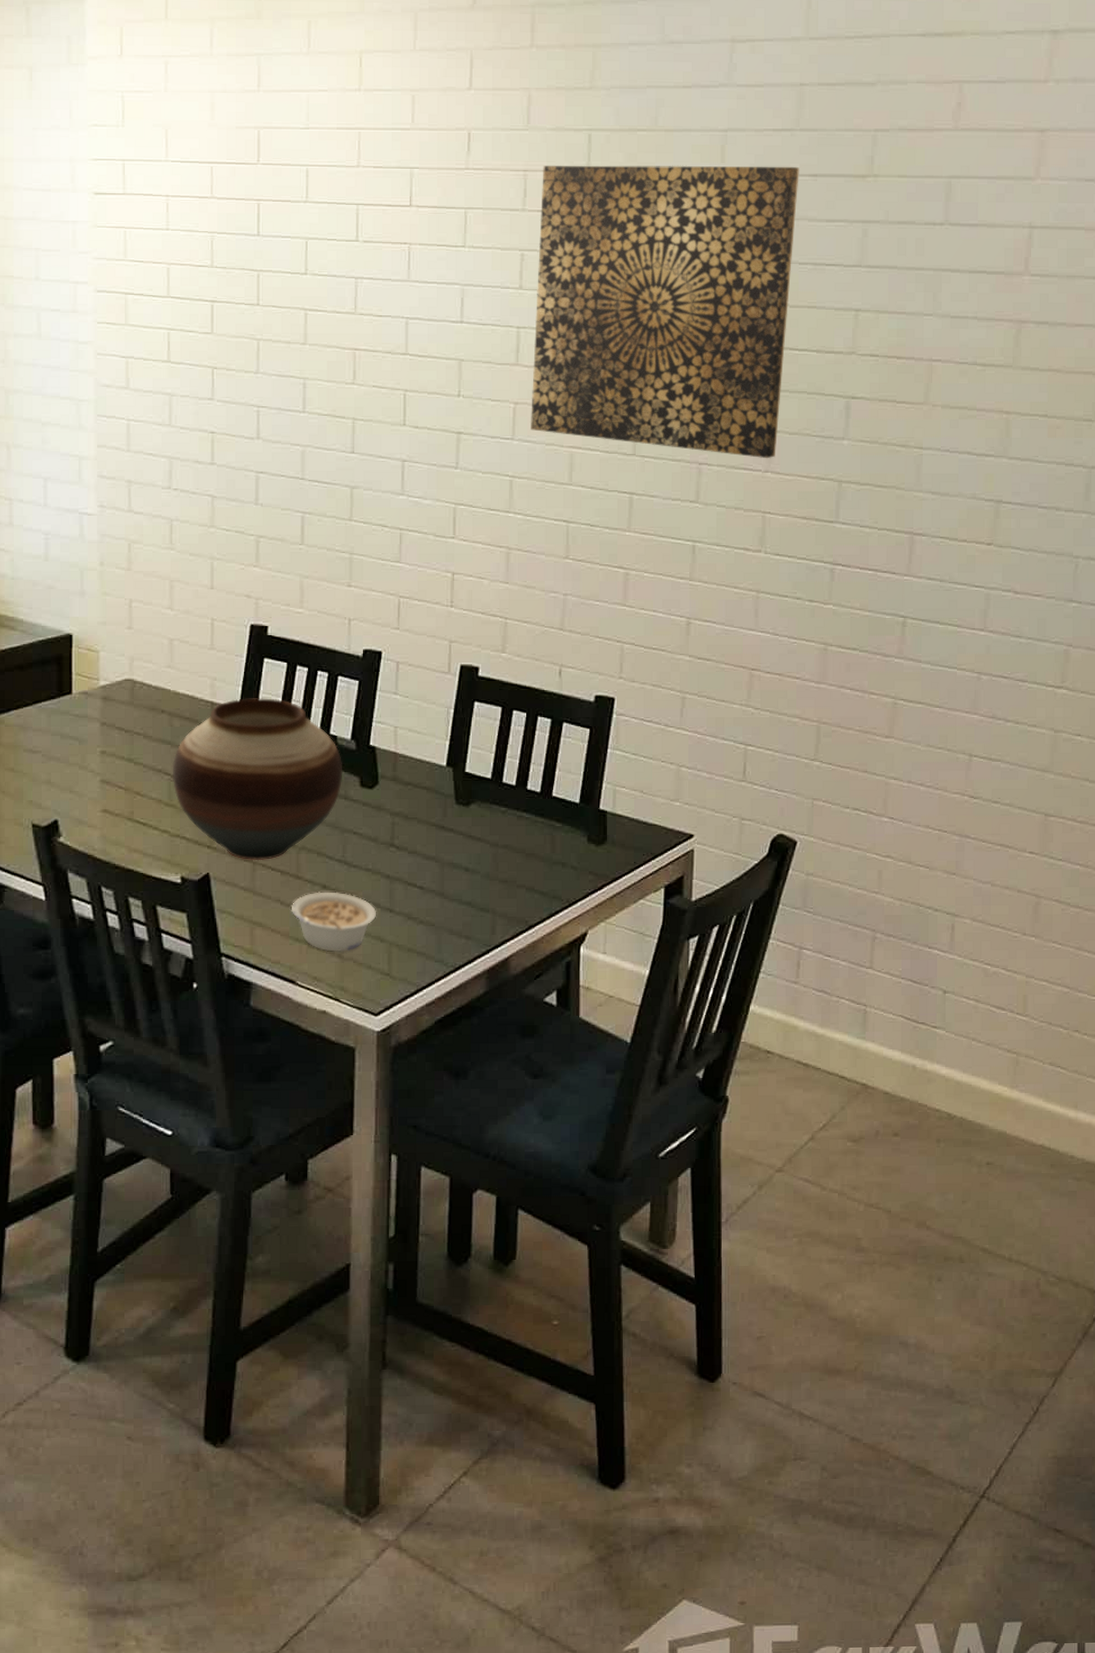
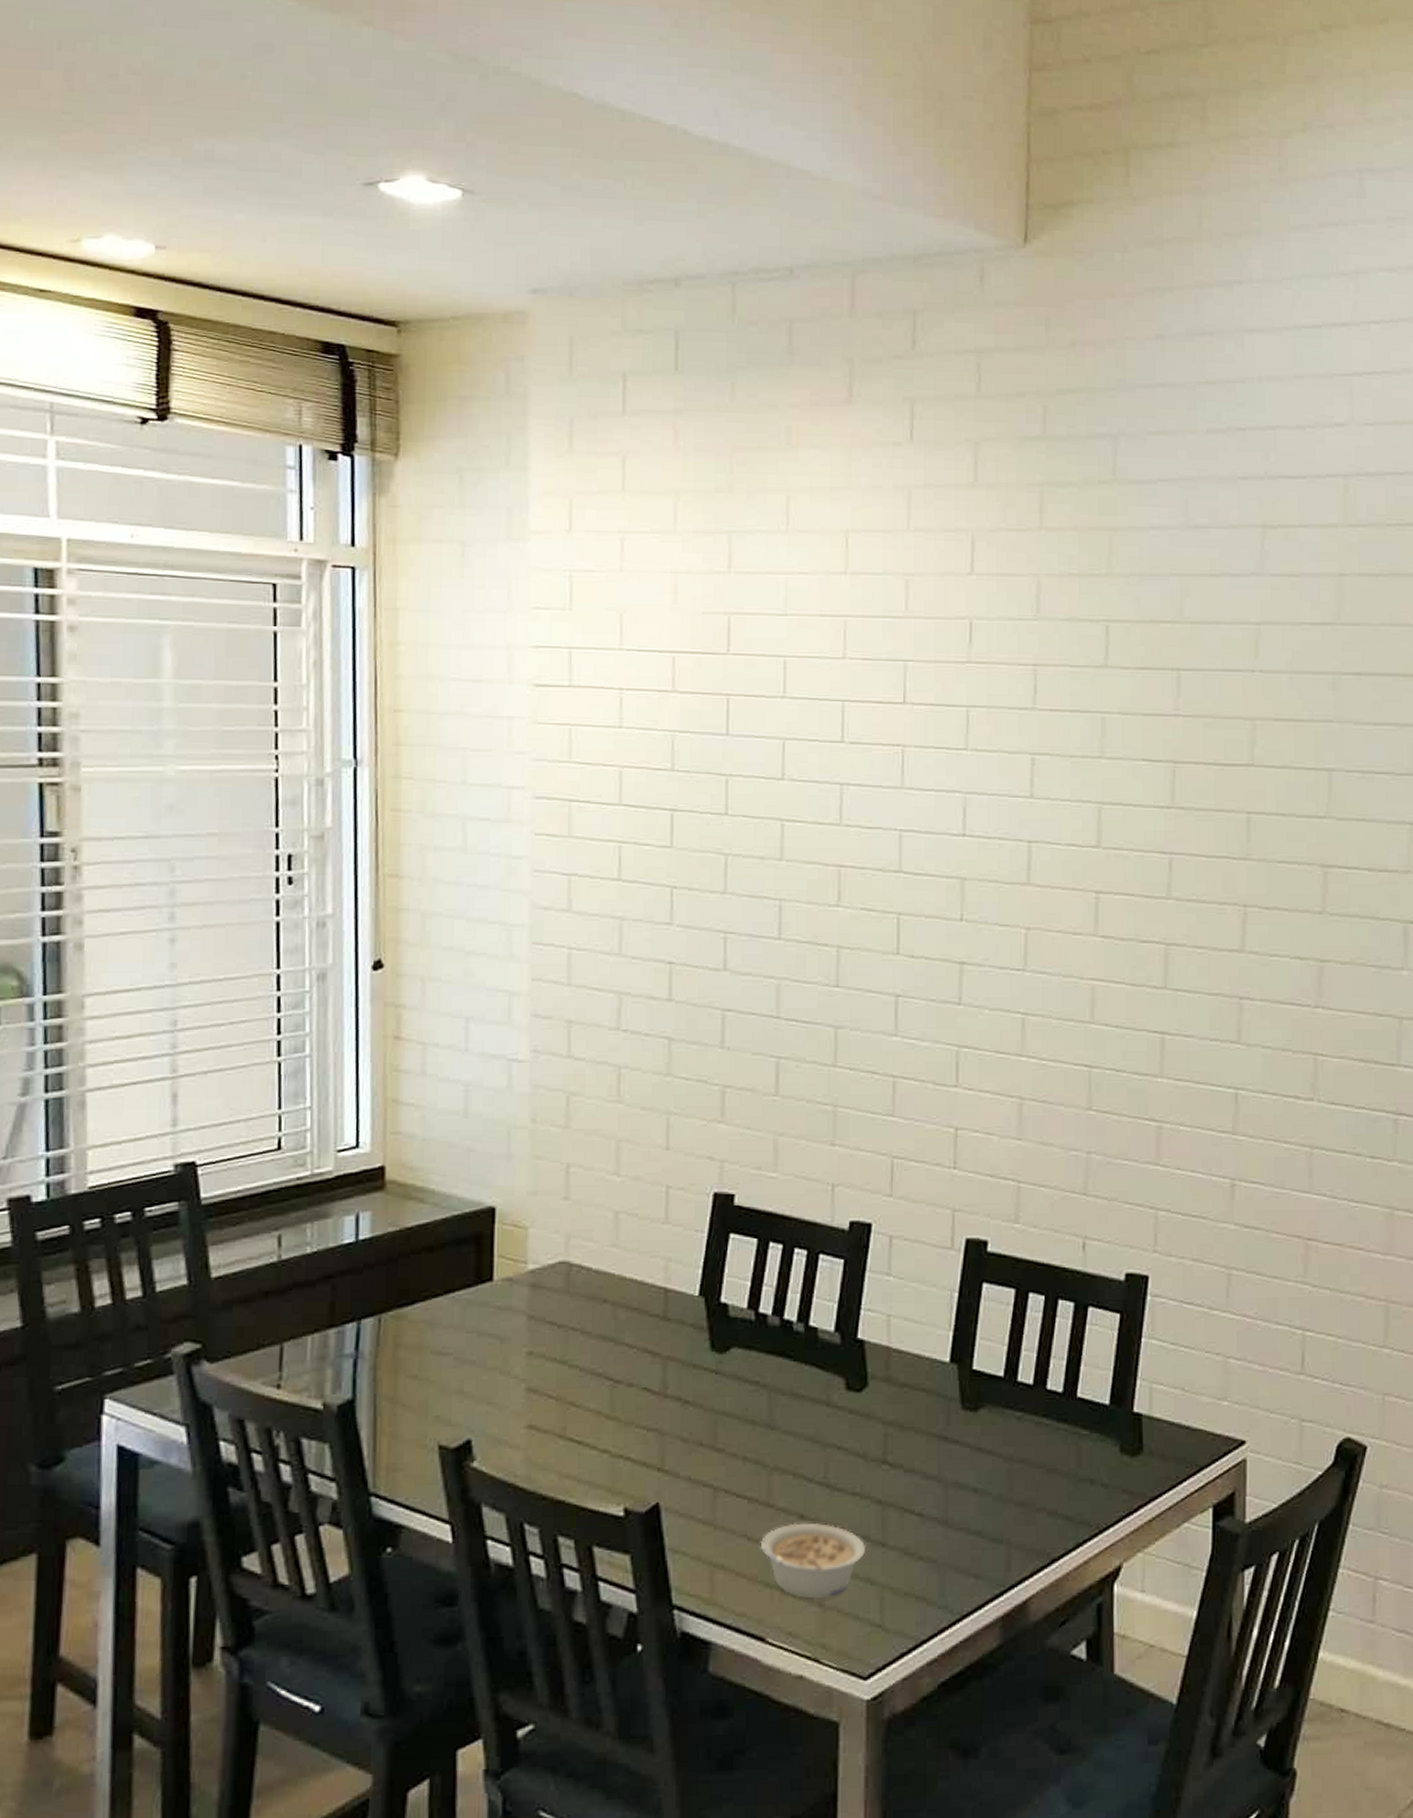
vase: present [172,698,343,861] -> none [615,1282,825,1486]
wall art: present [531,165,799,459] -> none [1045,659,1342,993]

